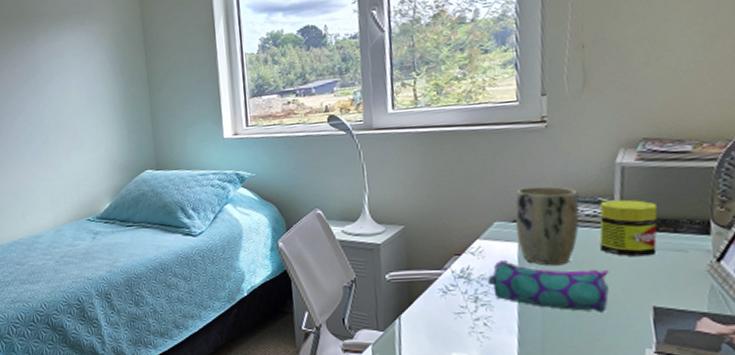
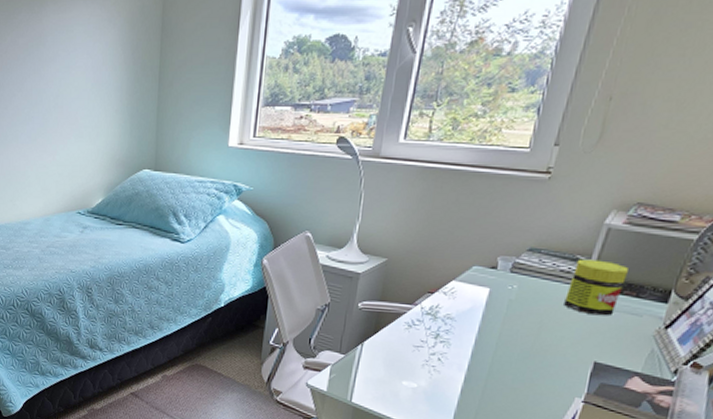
pencil case: present [487,259,609,312] -> none [451,302,564,362]
plant pot: present [515,186,580,266] -> none [490,236,560,315]

